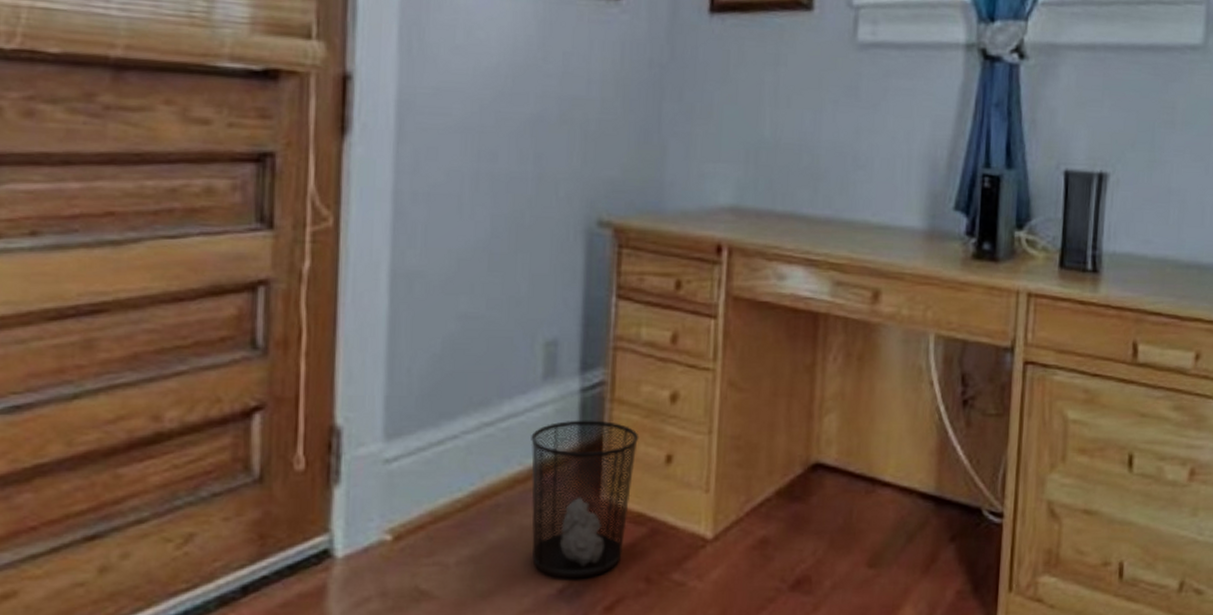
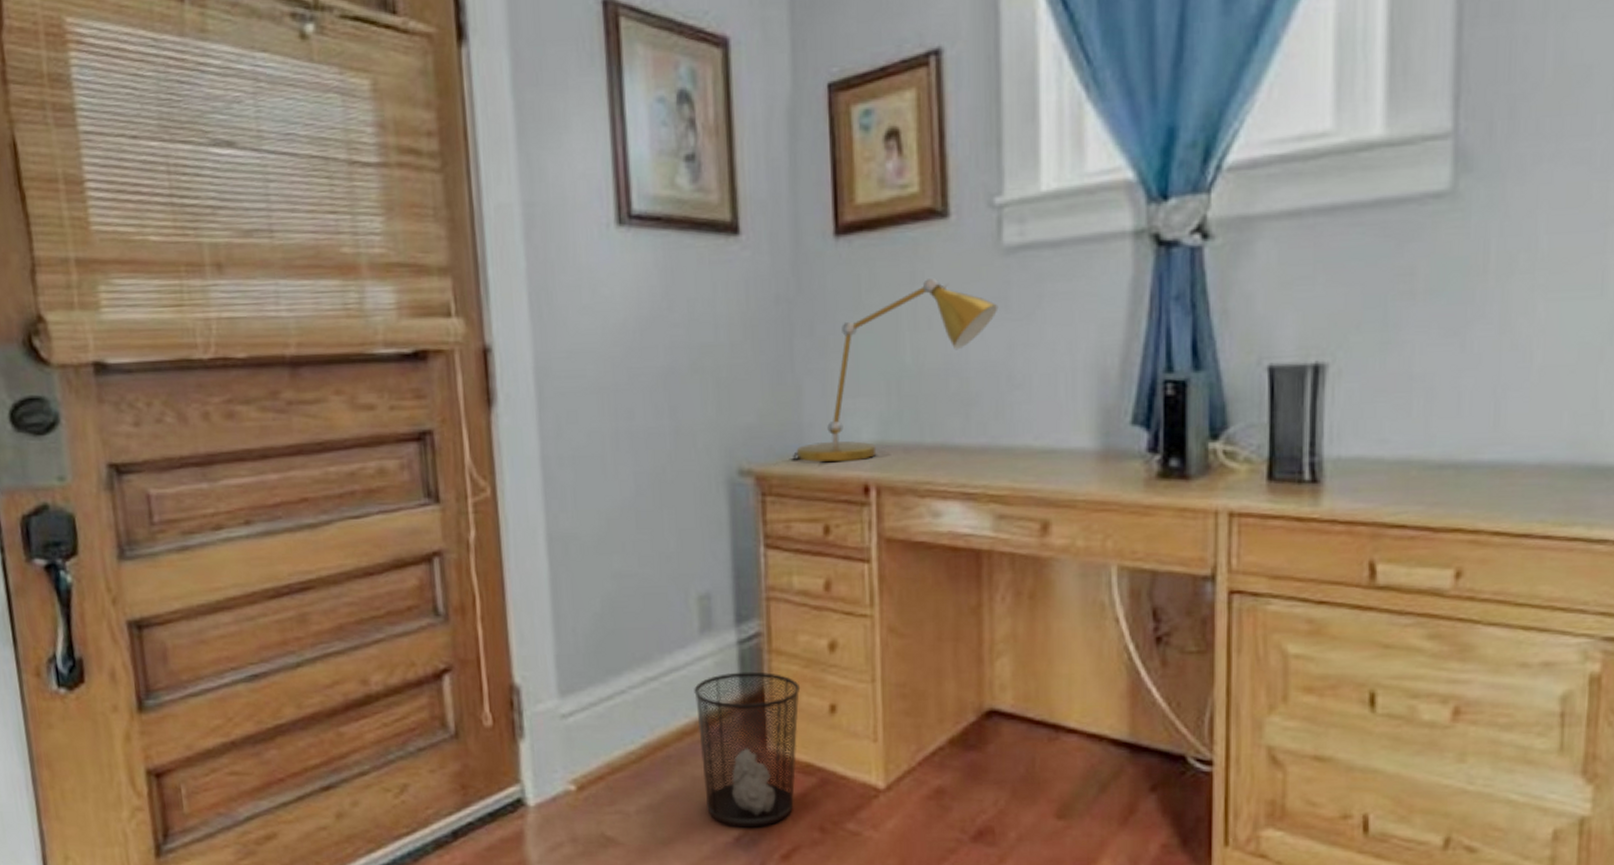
desk lamp: none [651,62,850,222] -> present [792,278,999,463]

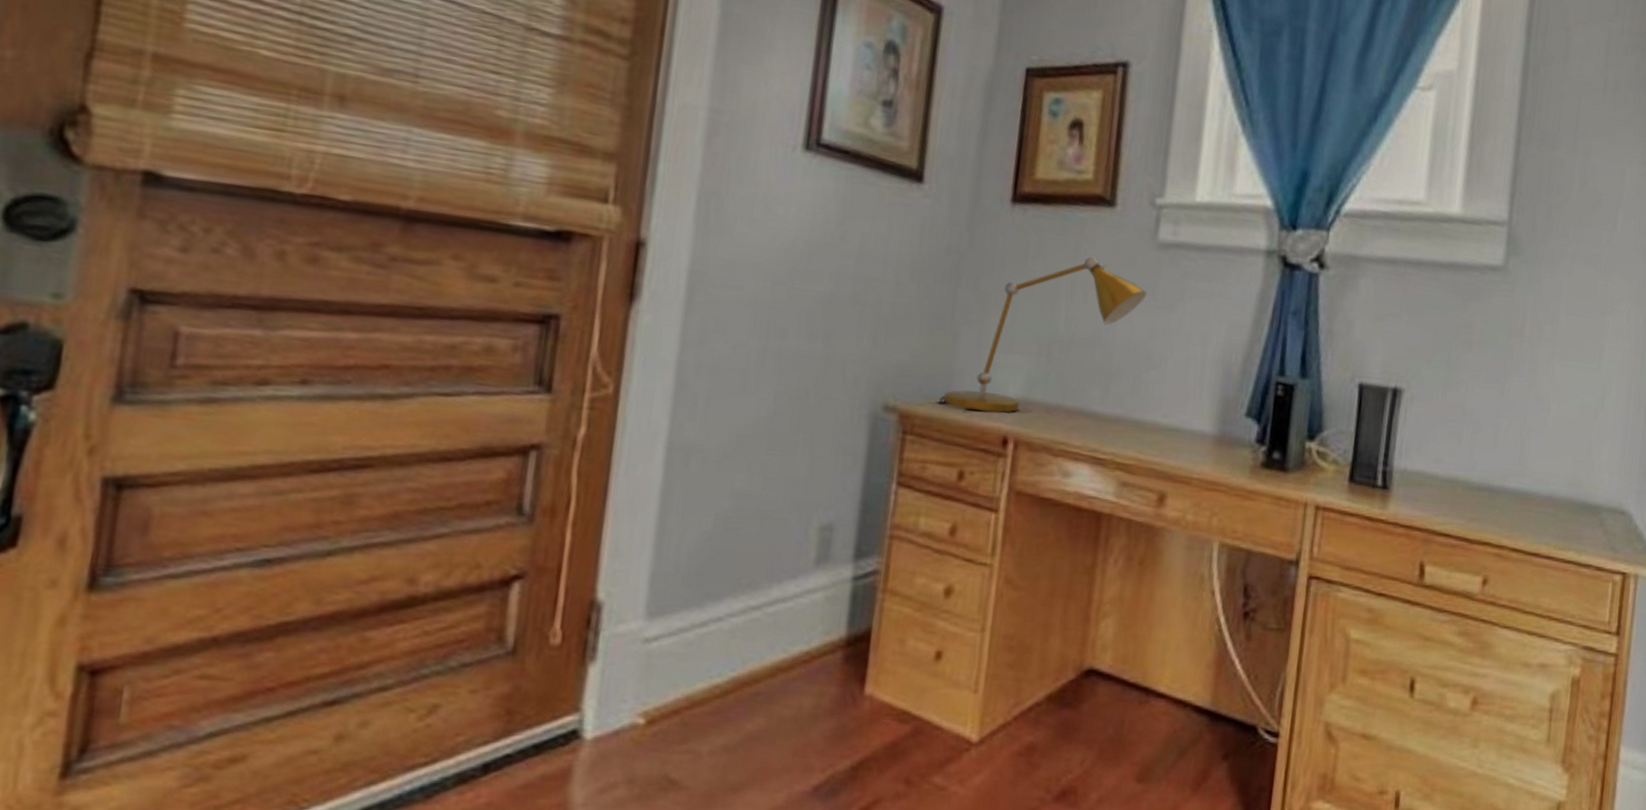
waste bin: present [694,671,801,828] -> none [789,609,910,777]

